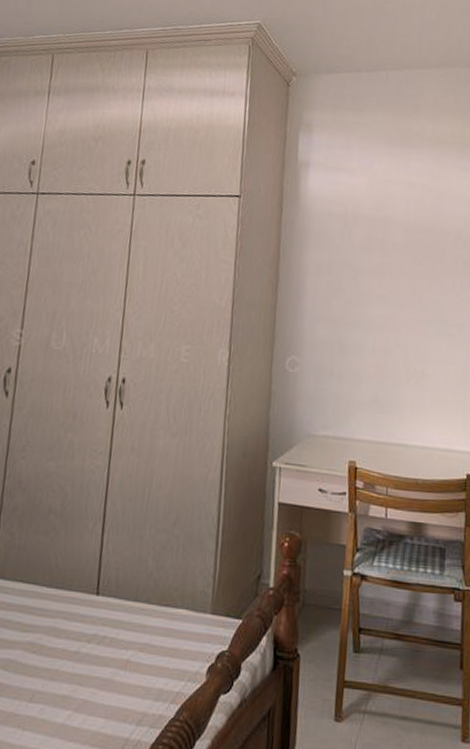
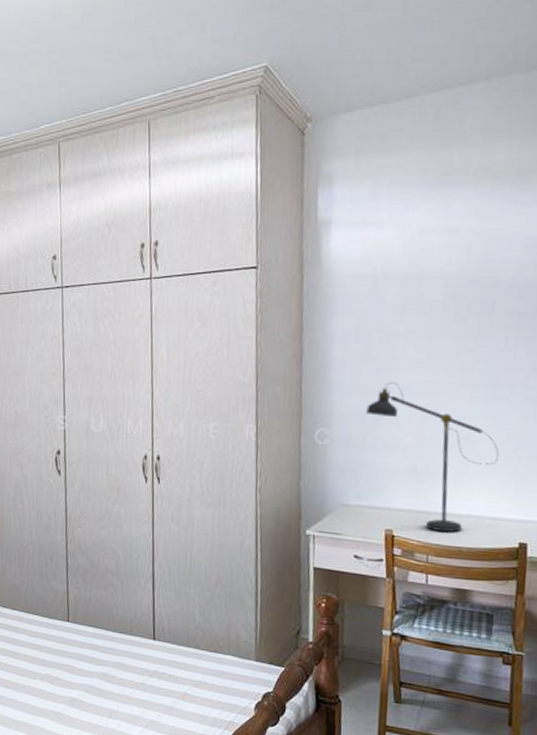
desk lamp: none [334,315,449,464] -> present [366,382,499,532]

